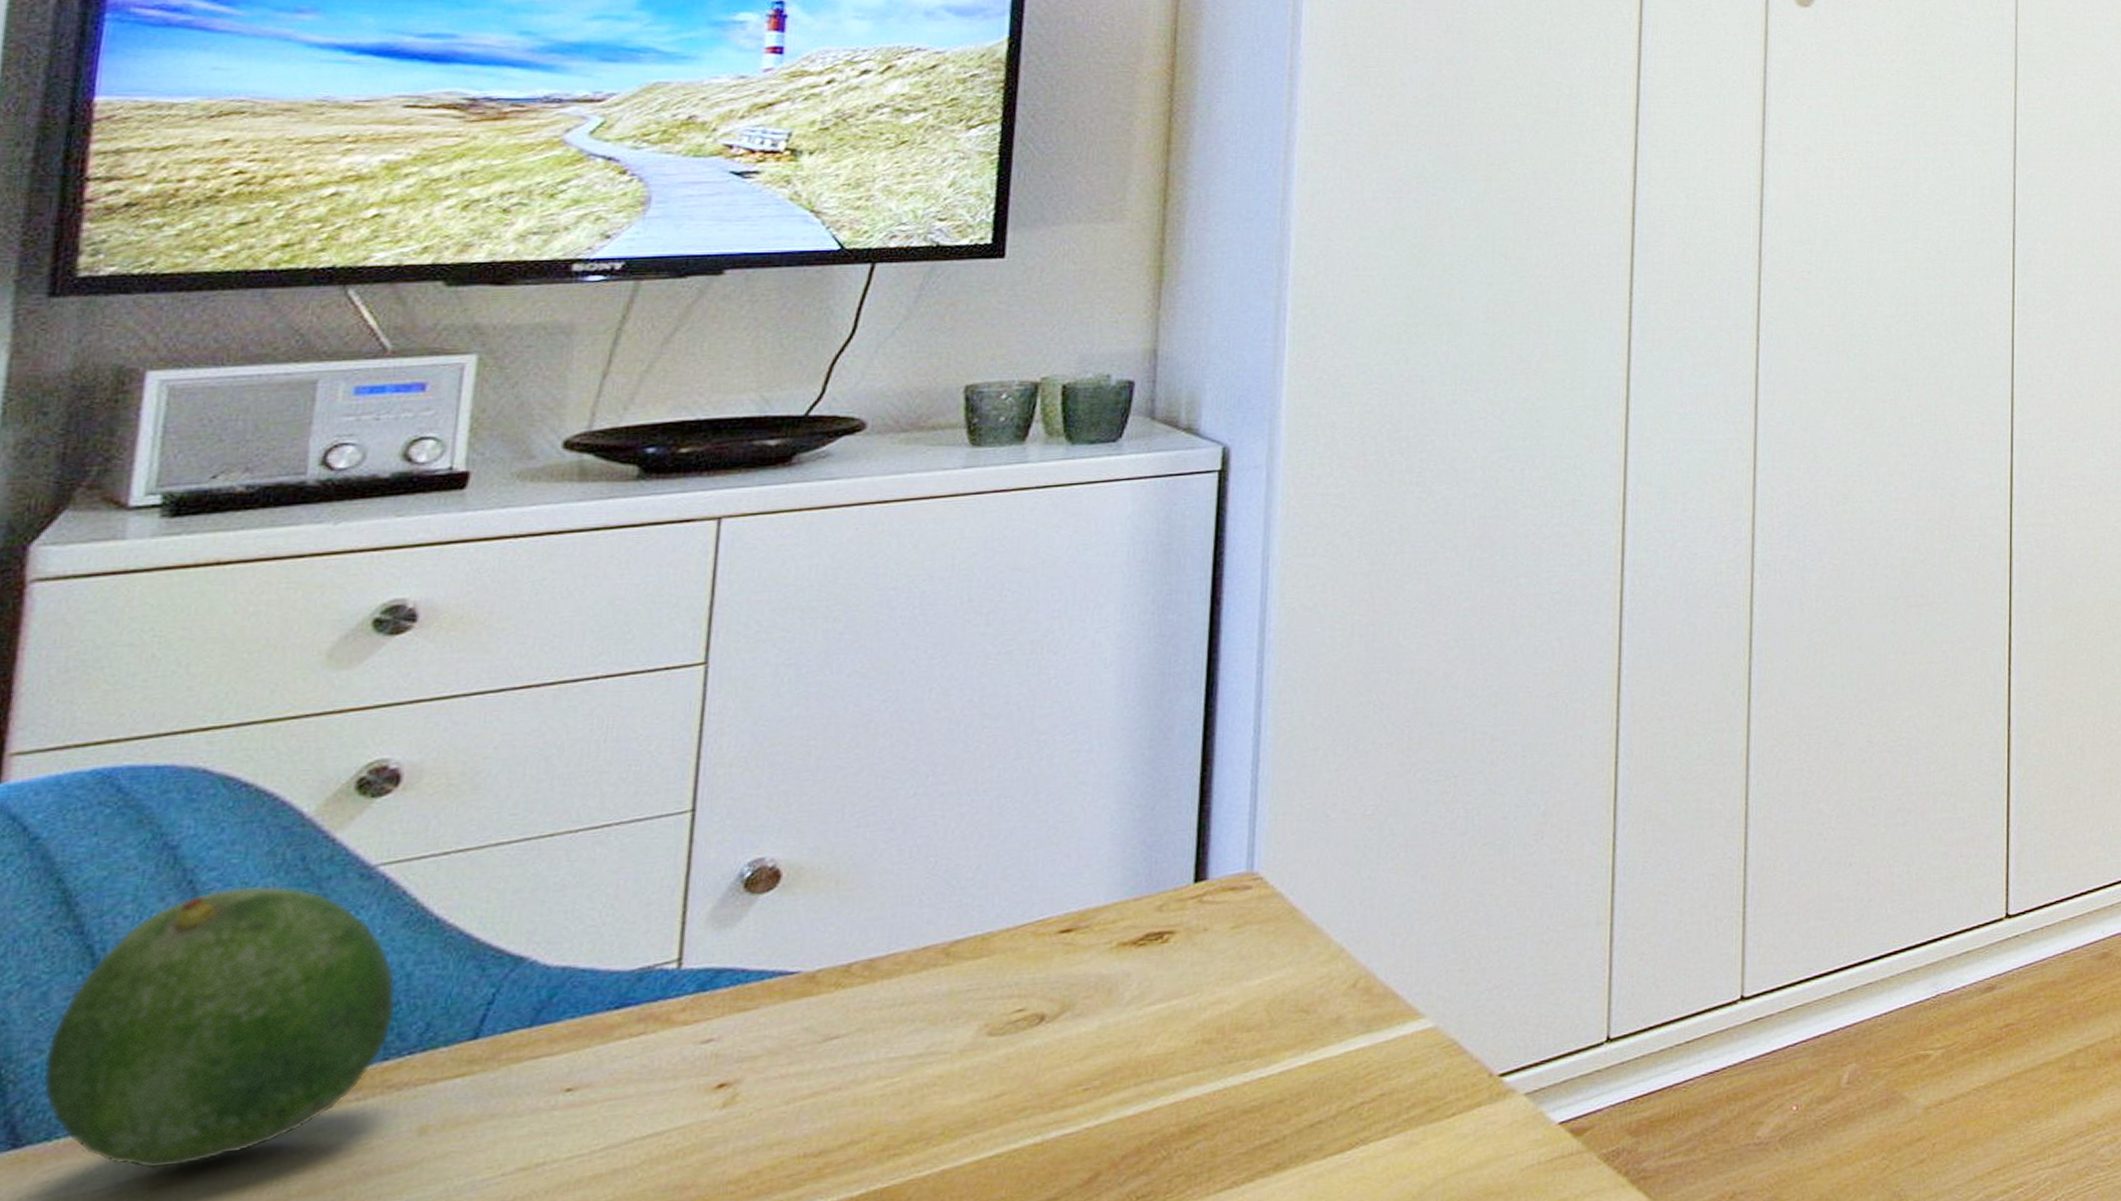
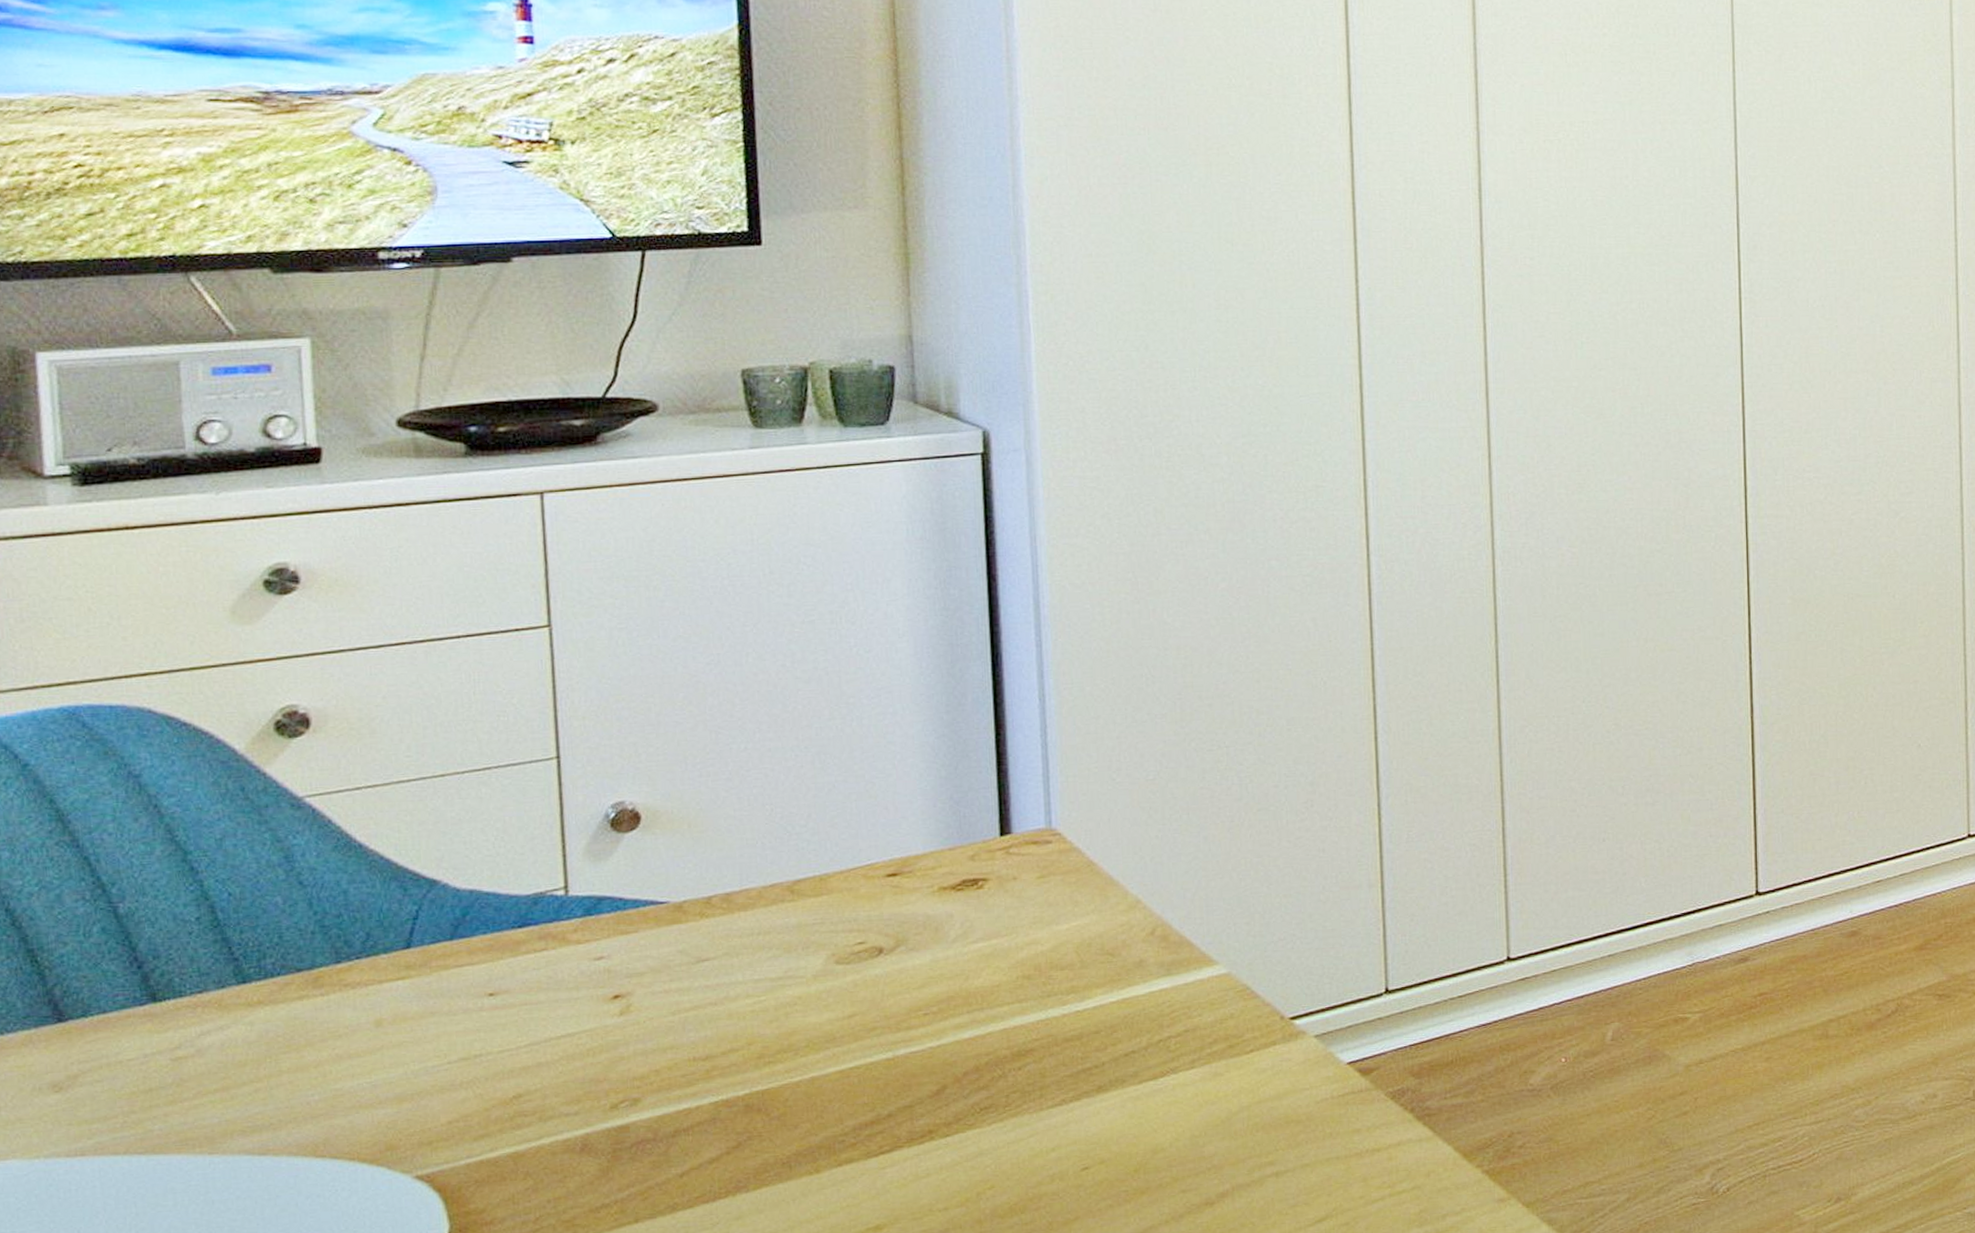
fruit: present [42,885,397,1170] -> none [69,811,340,1045]

